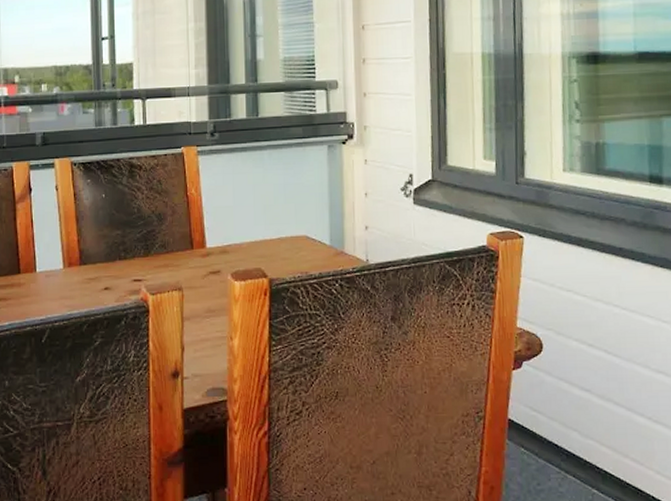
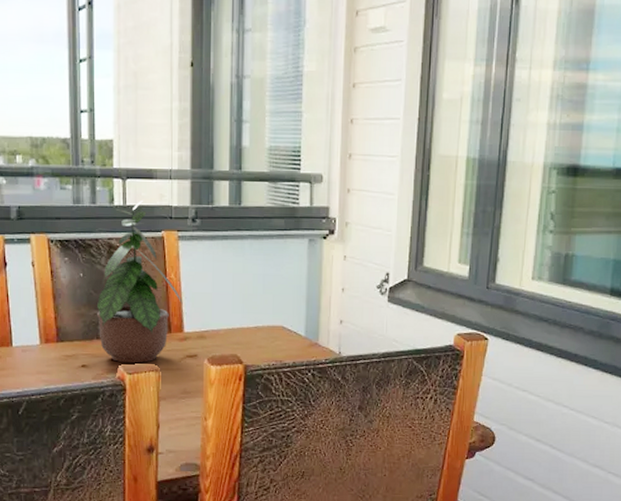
potted plant: none [118,119,204,283] -> present [96,201,183,363]

